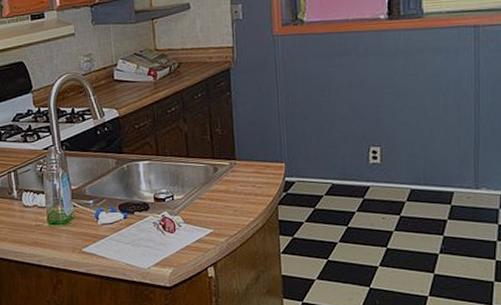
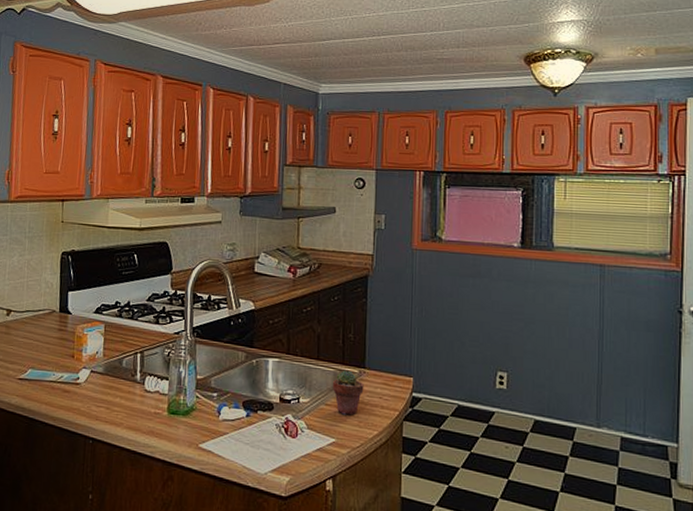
potted succulent: none [205,163,236,206] -> present [333,370,364,415]

